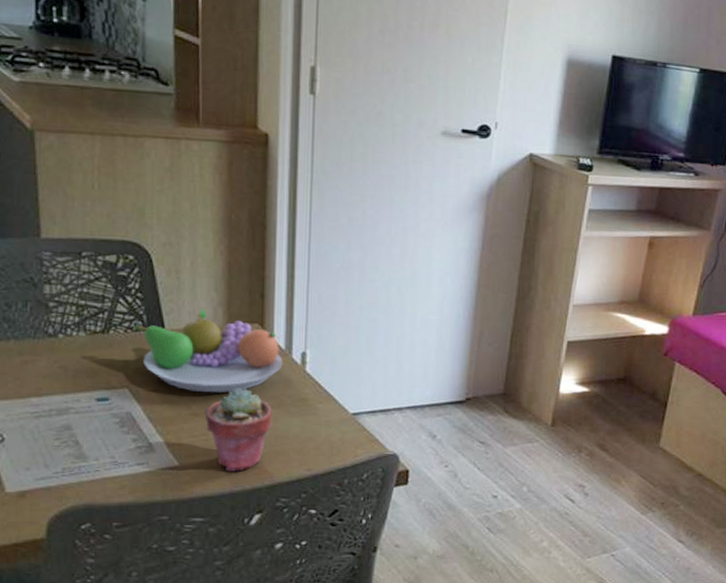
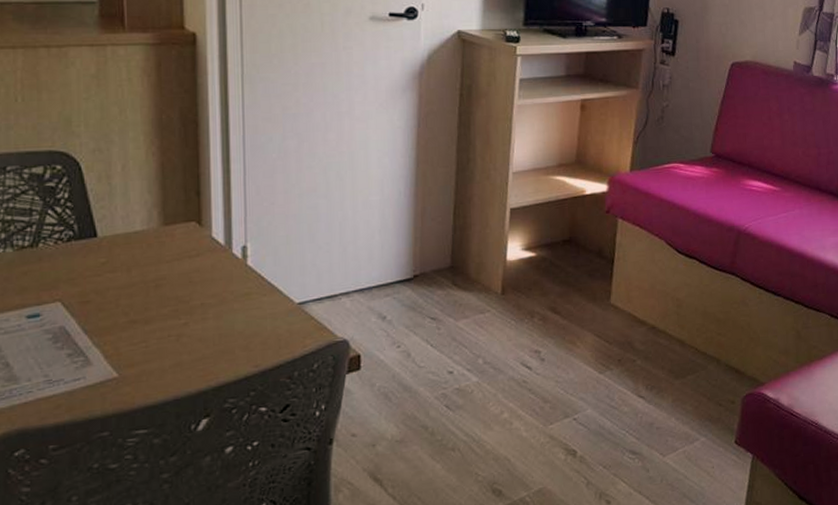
fruit bowl: present [134,309,283,393] -> none [65,212,223,298]
potted succulent: present [204,388,272,472] -> none [143,288,215,377]

